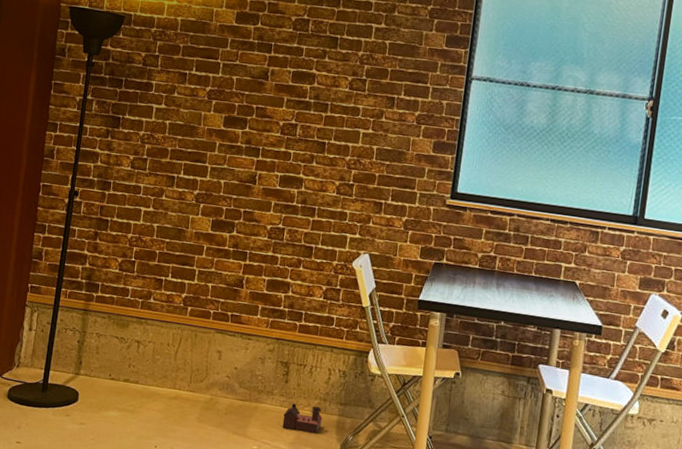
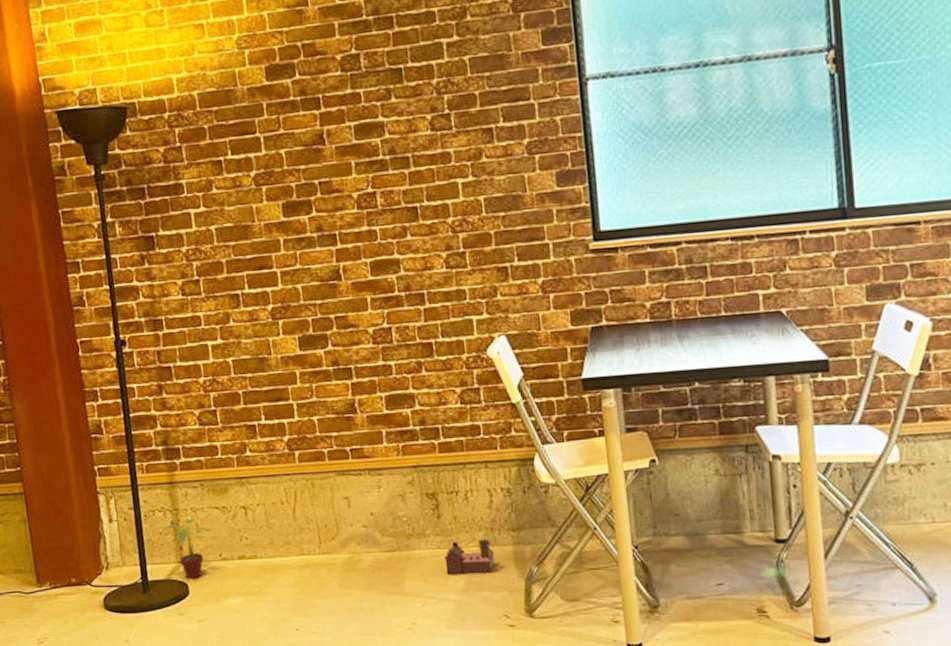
potted plant: none [67,341,110,390] -> present [160,518,215,579]

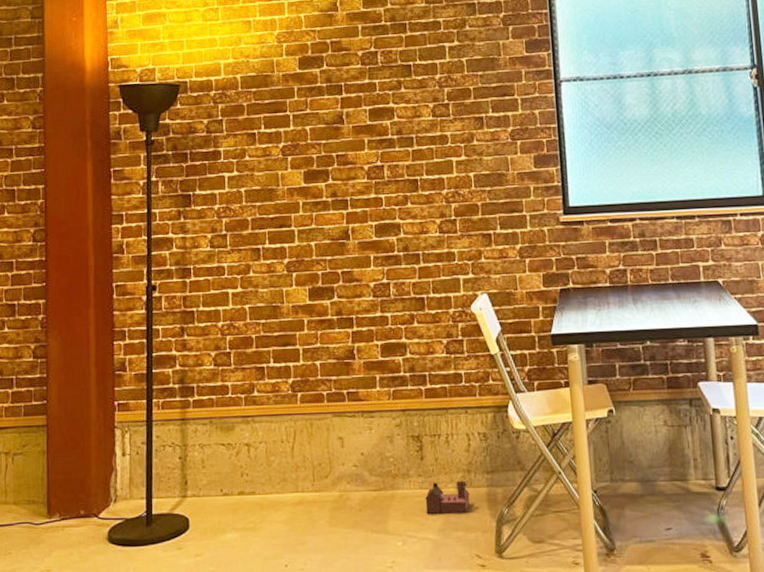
potted plant: present [160,518,215,579] -> none [168,454,218,513]

